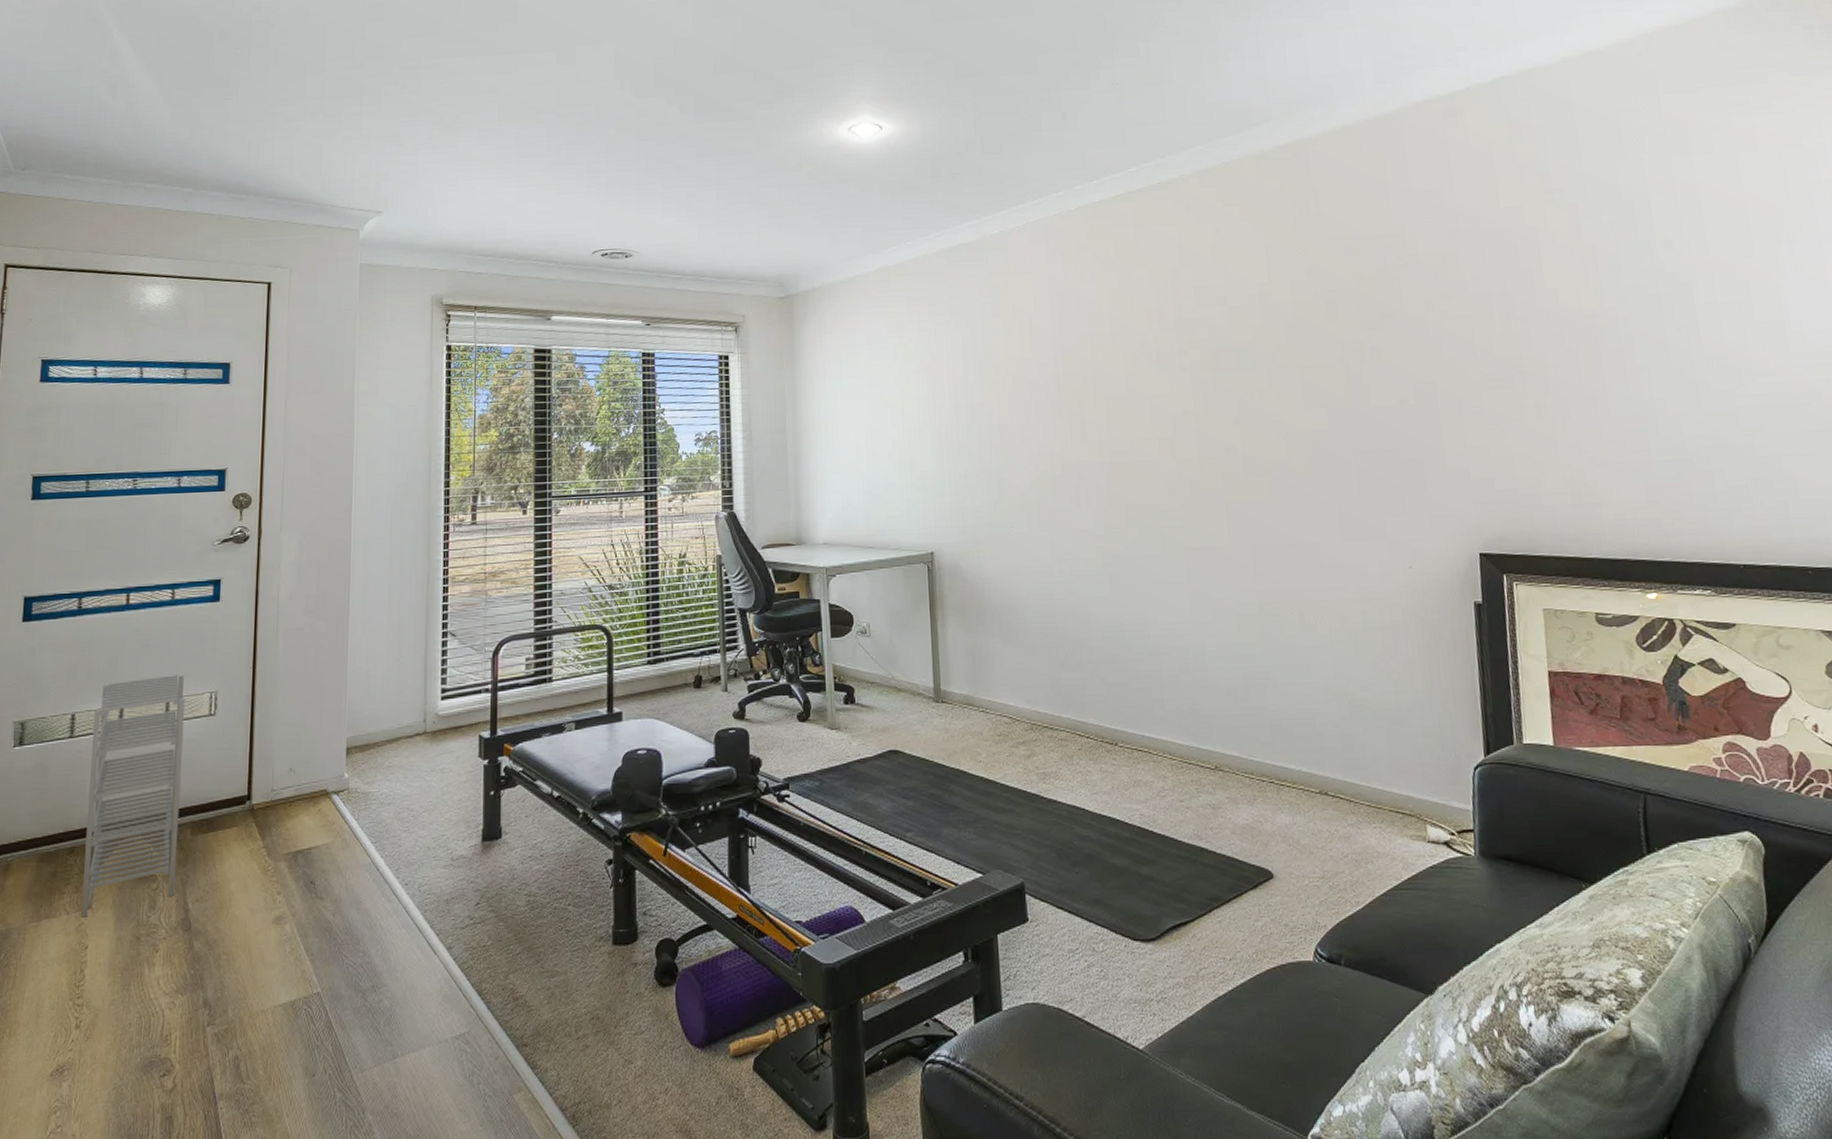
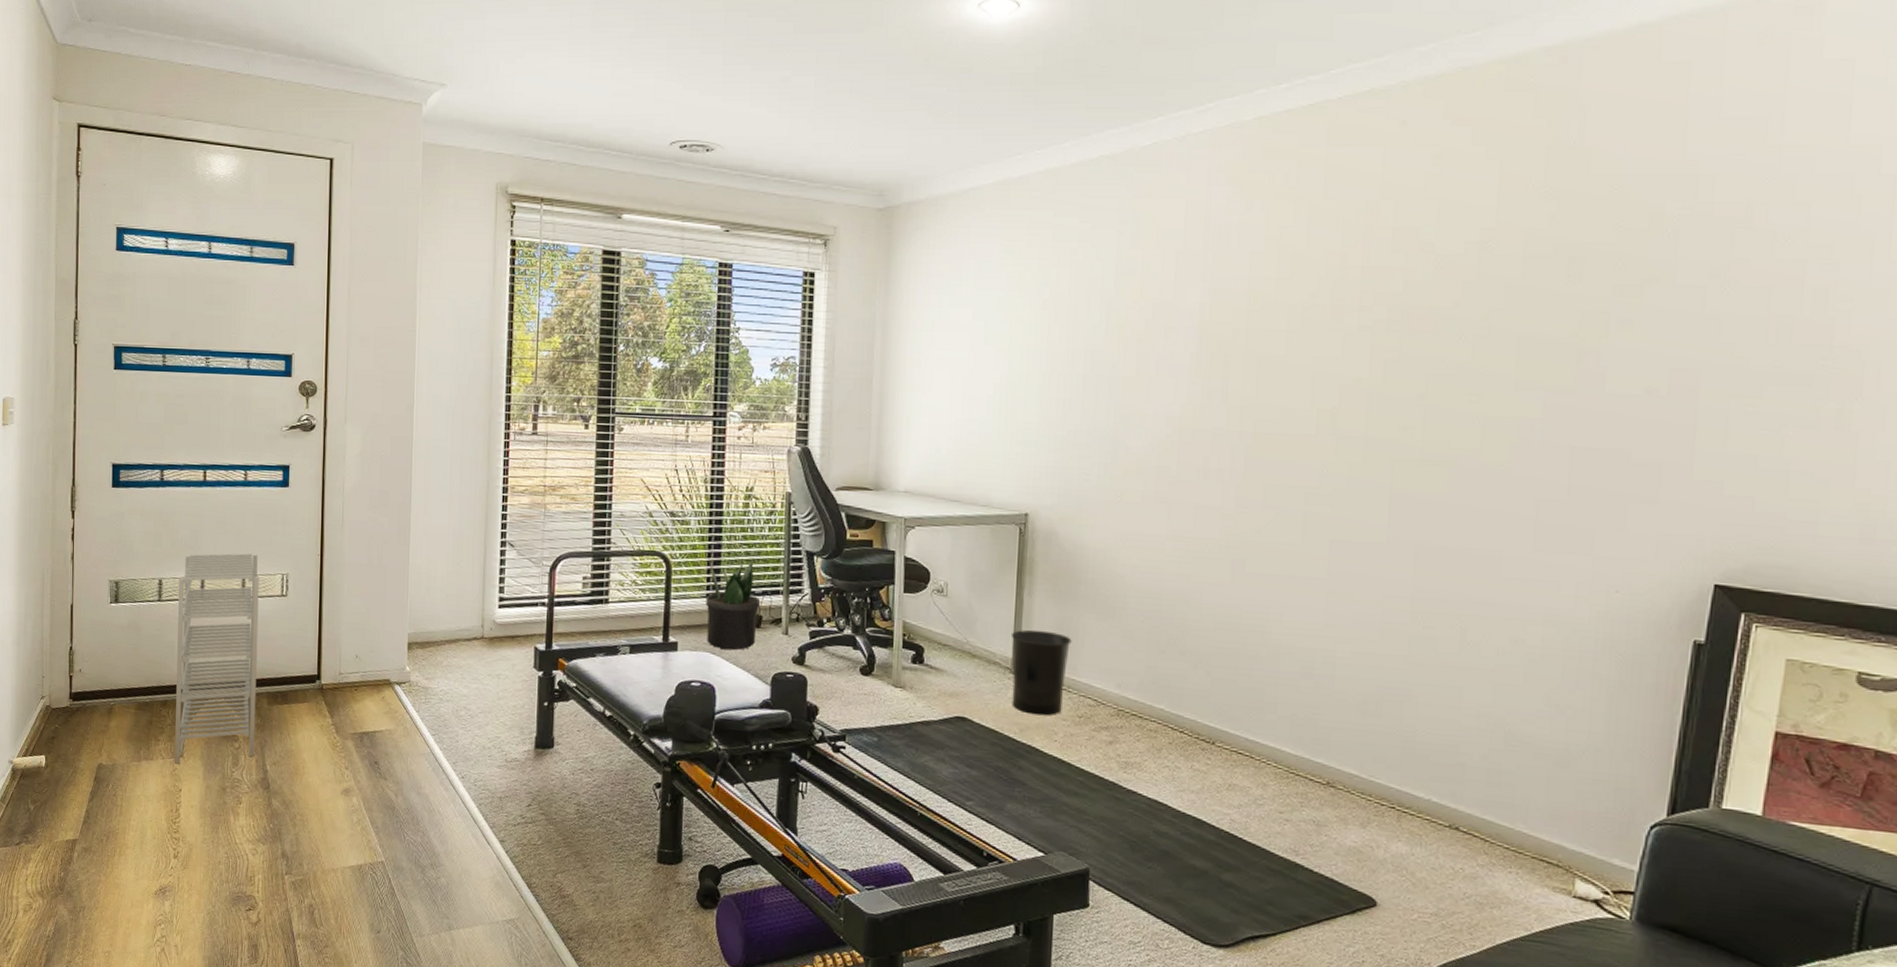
planter: none [647,622,700,713] -> present [706,559,761,650]
waste bin: none [930,658,984,738] -> present [1010,629,1072,715]

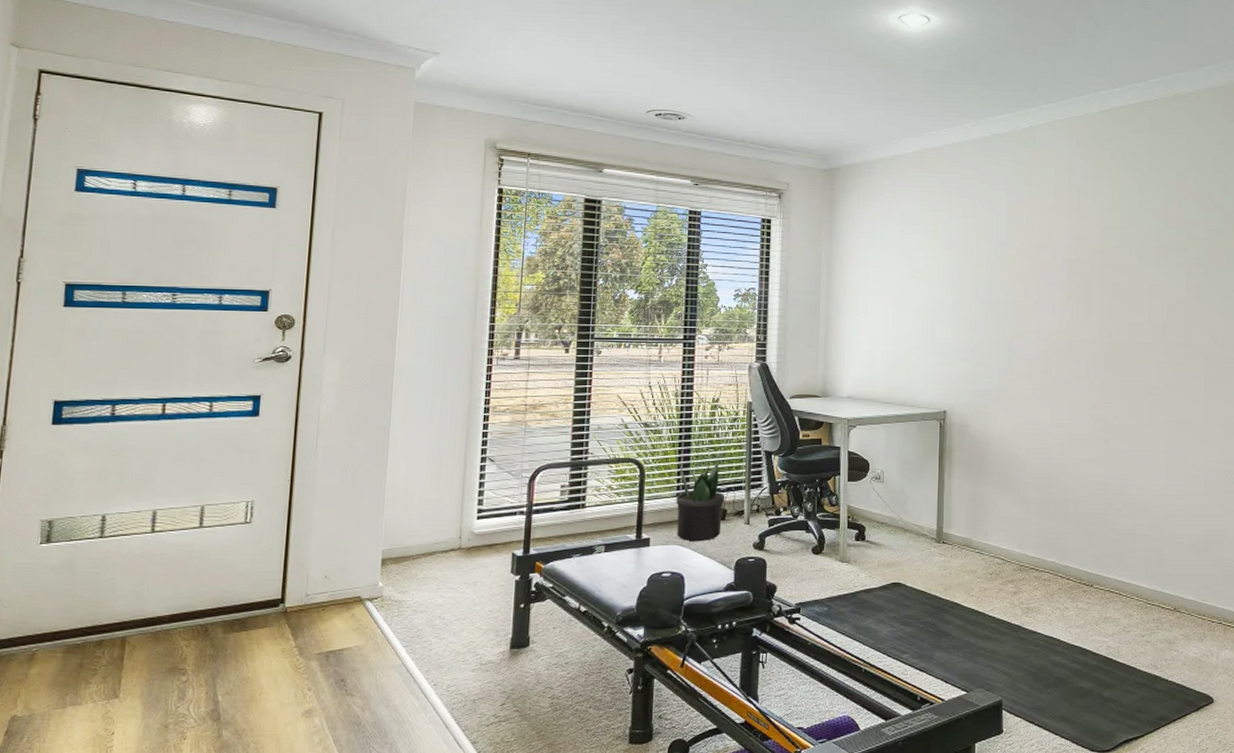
shoe rack: present [175,553,259,764] -> none [108,483,221,706]
waste bin: present [1010,629,1072,715] -> none [935,505,983,574]

